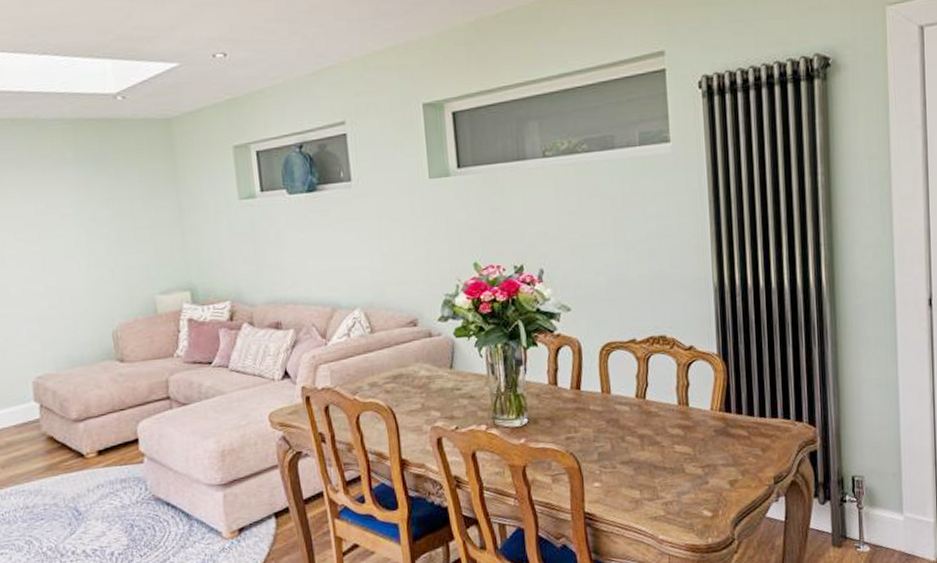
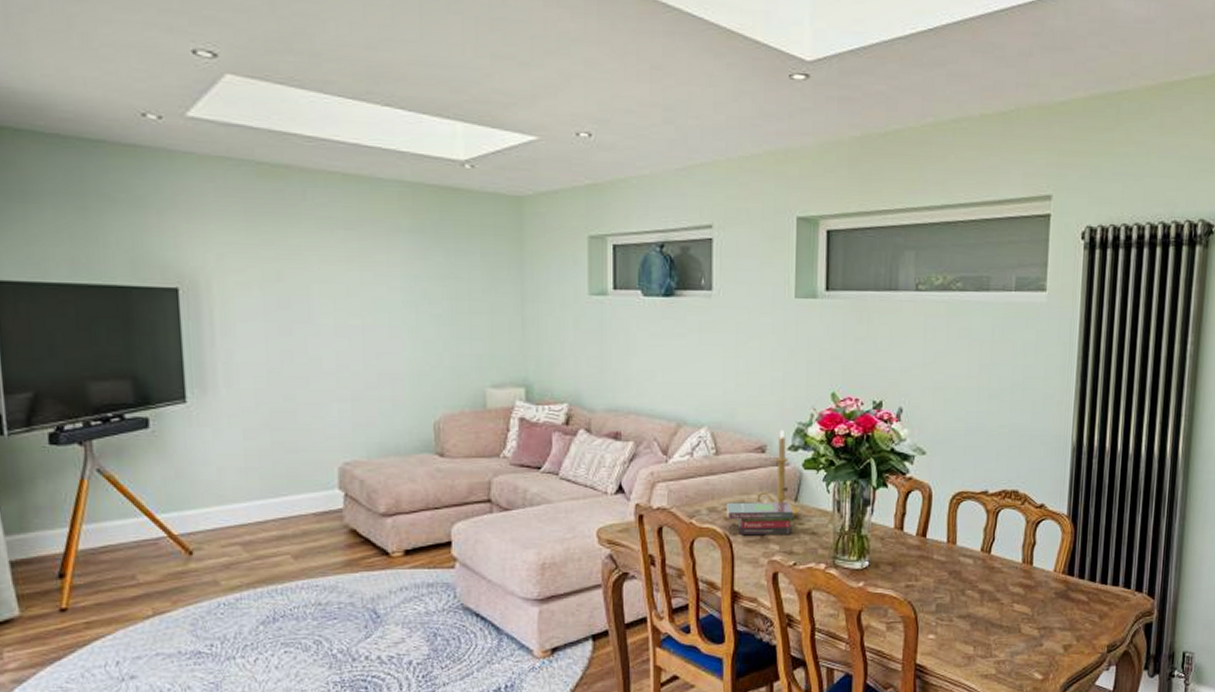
books: none [385,370,452,407] -> present [726,502,794,536]
candle holder: none [413,302,456,383] -> present [757,429,800,516]

